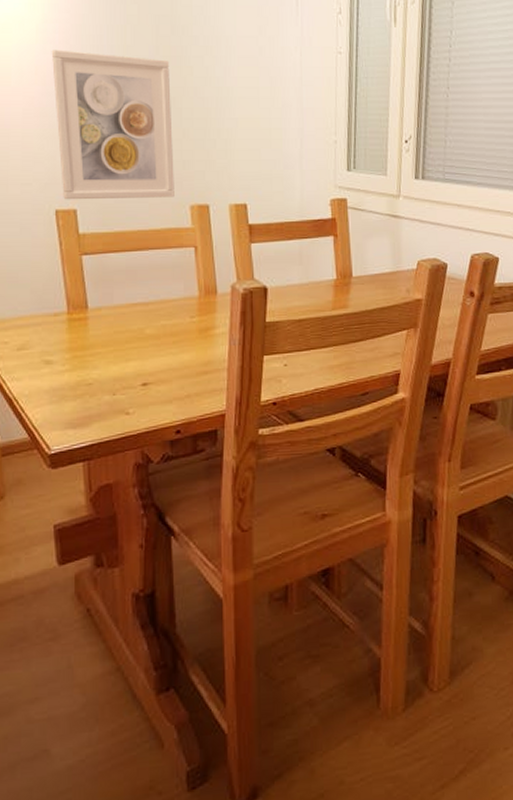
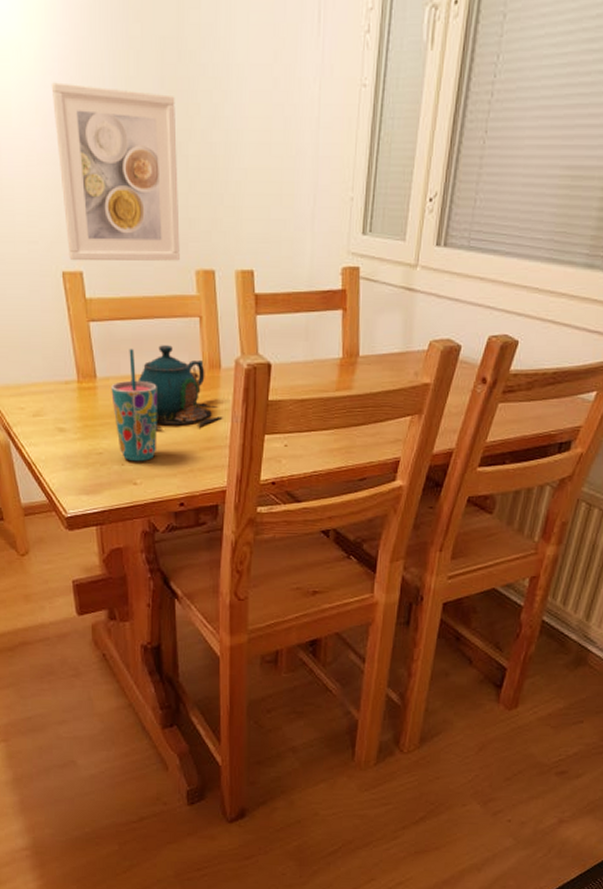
cup: none [103,279,152,391] -> present [111,349,157,462]
teapot: none [124,274,220,357] -> present [131,345,223,430]

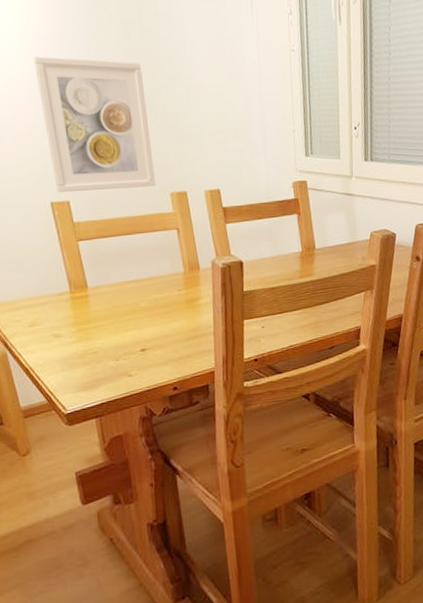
cup: present [111,349,157,462] -> none [102,260,149,356]
teapot: present [131,345,223,430] -> none [119,254,206,326]

